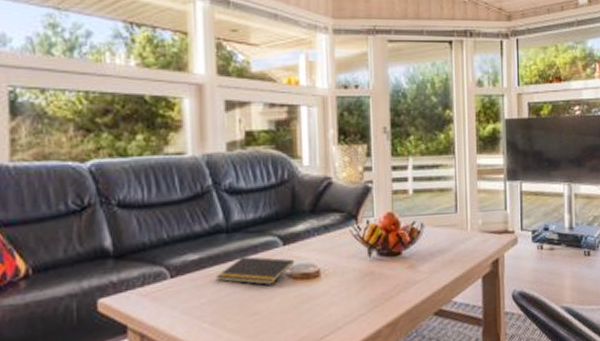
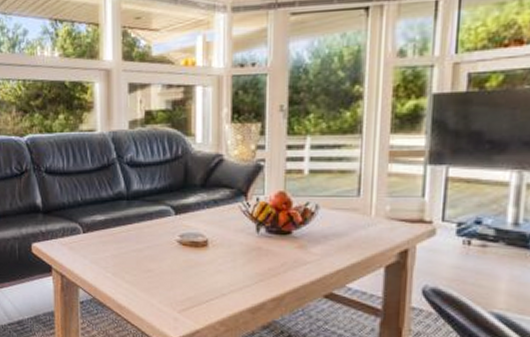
notepad: present [215,256,295,285] -> none [117,222,185,248]

